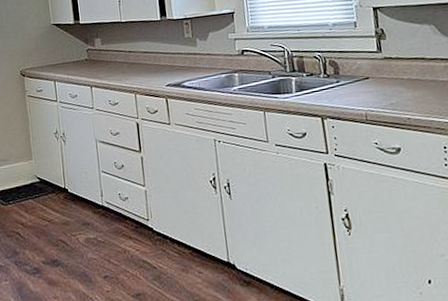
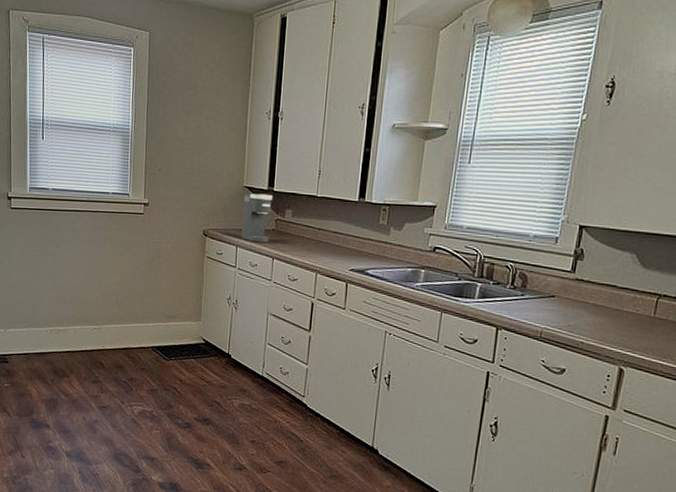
coffee maker: none [53,27,84,74] -> present [241,193,272,243]

